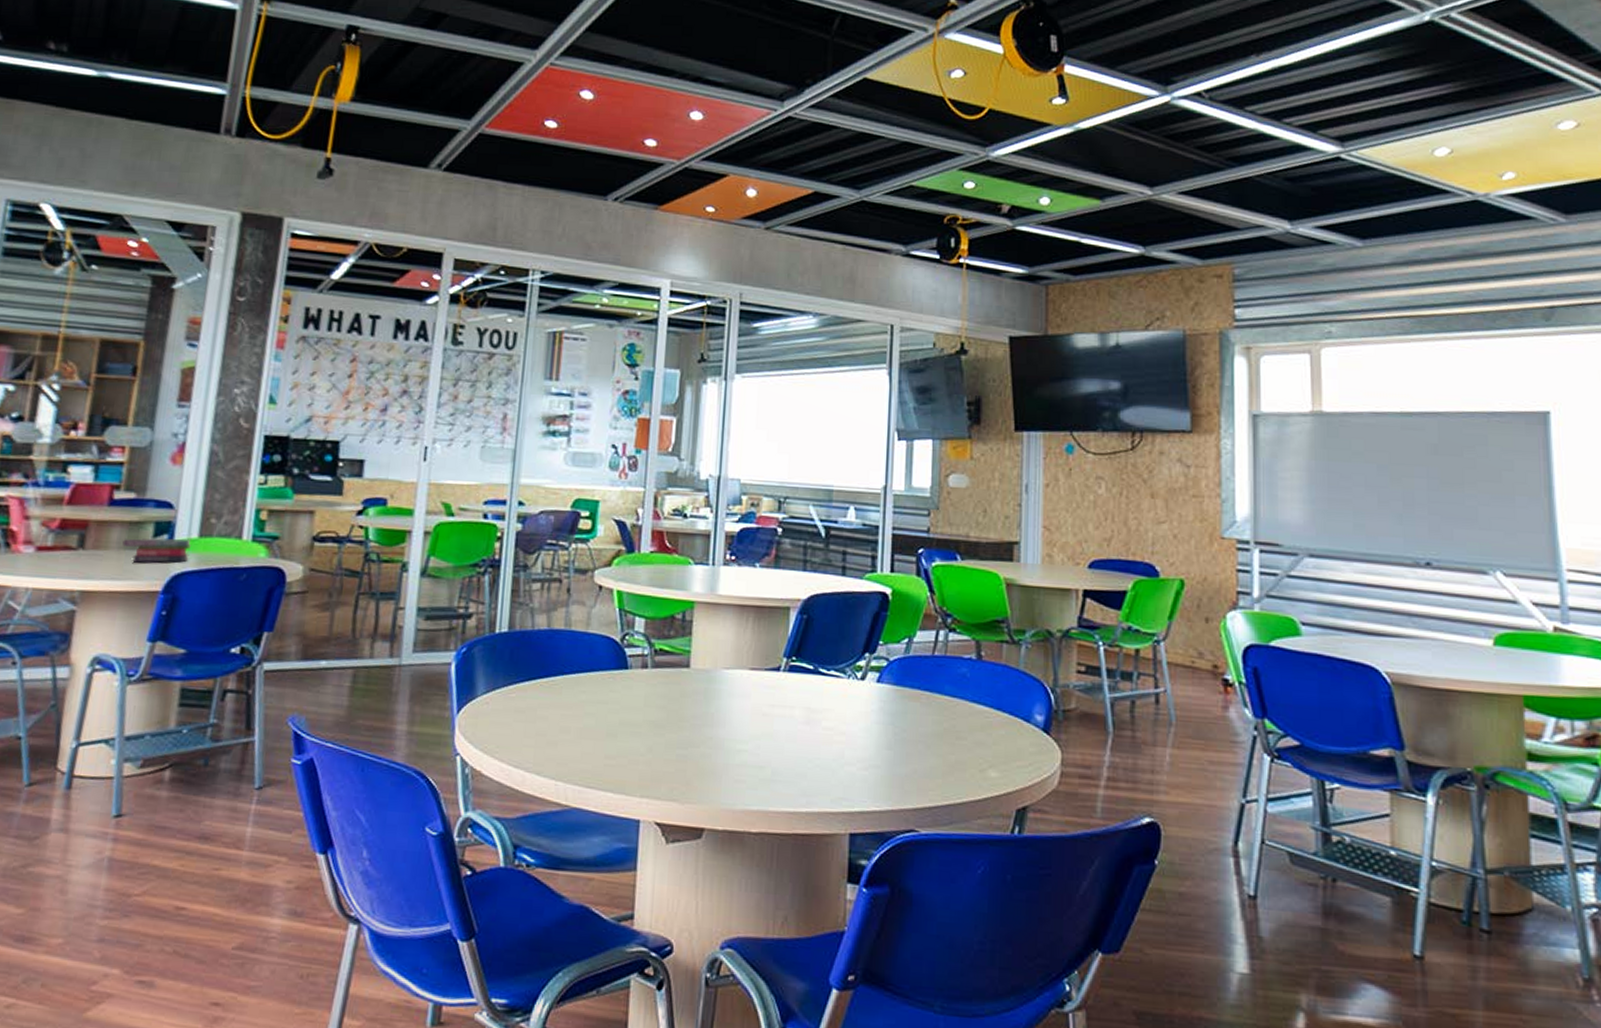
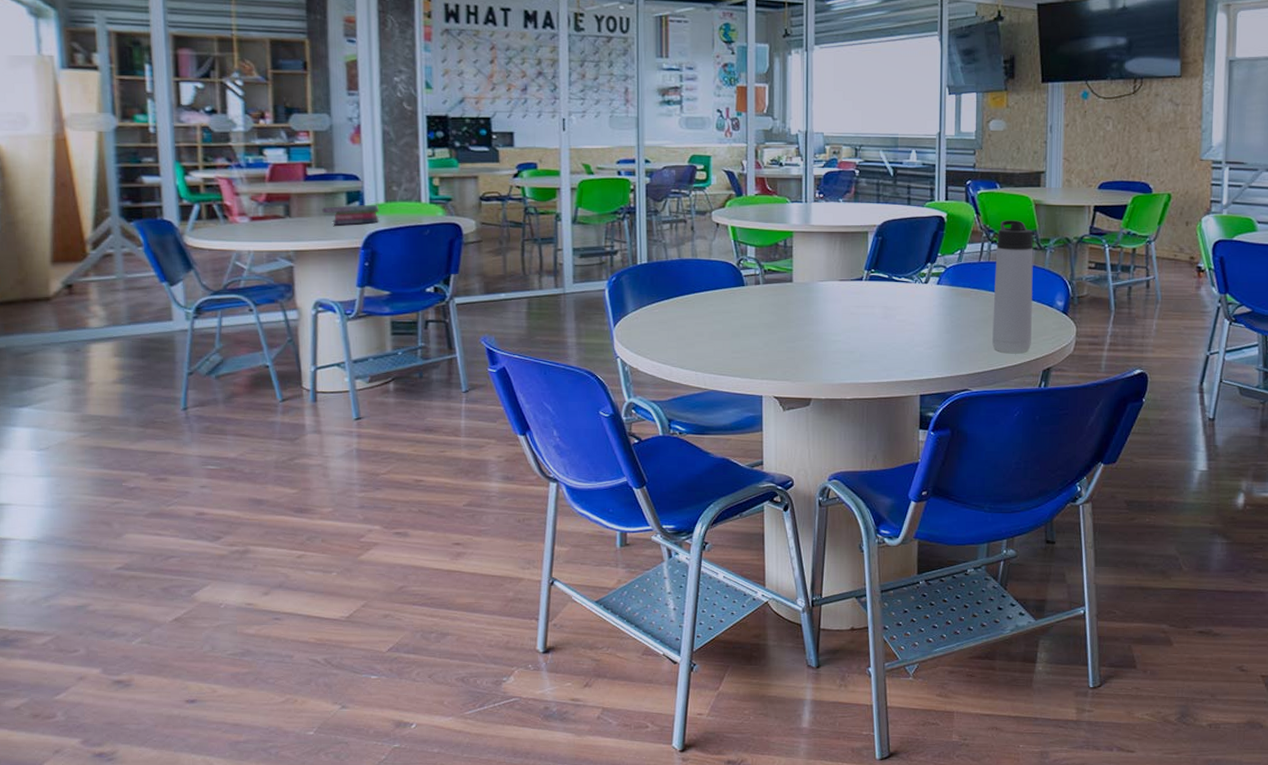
thermos bottle: none [948,602,1004,785] -> present [992,220,1034,354]

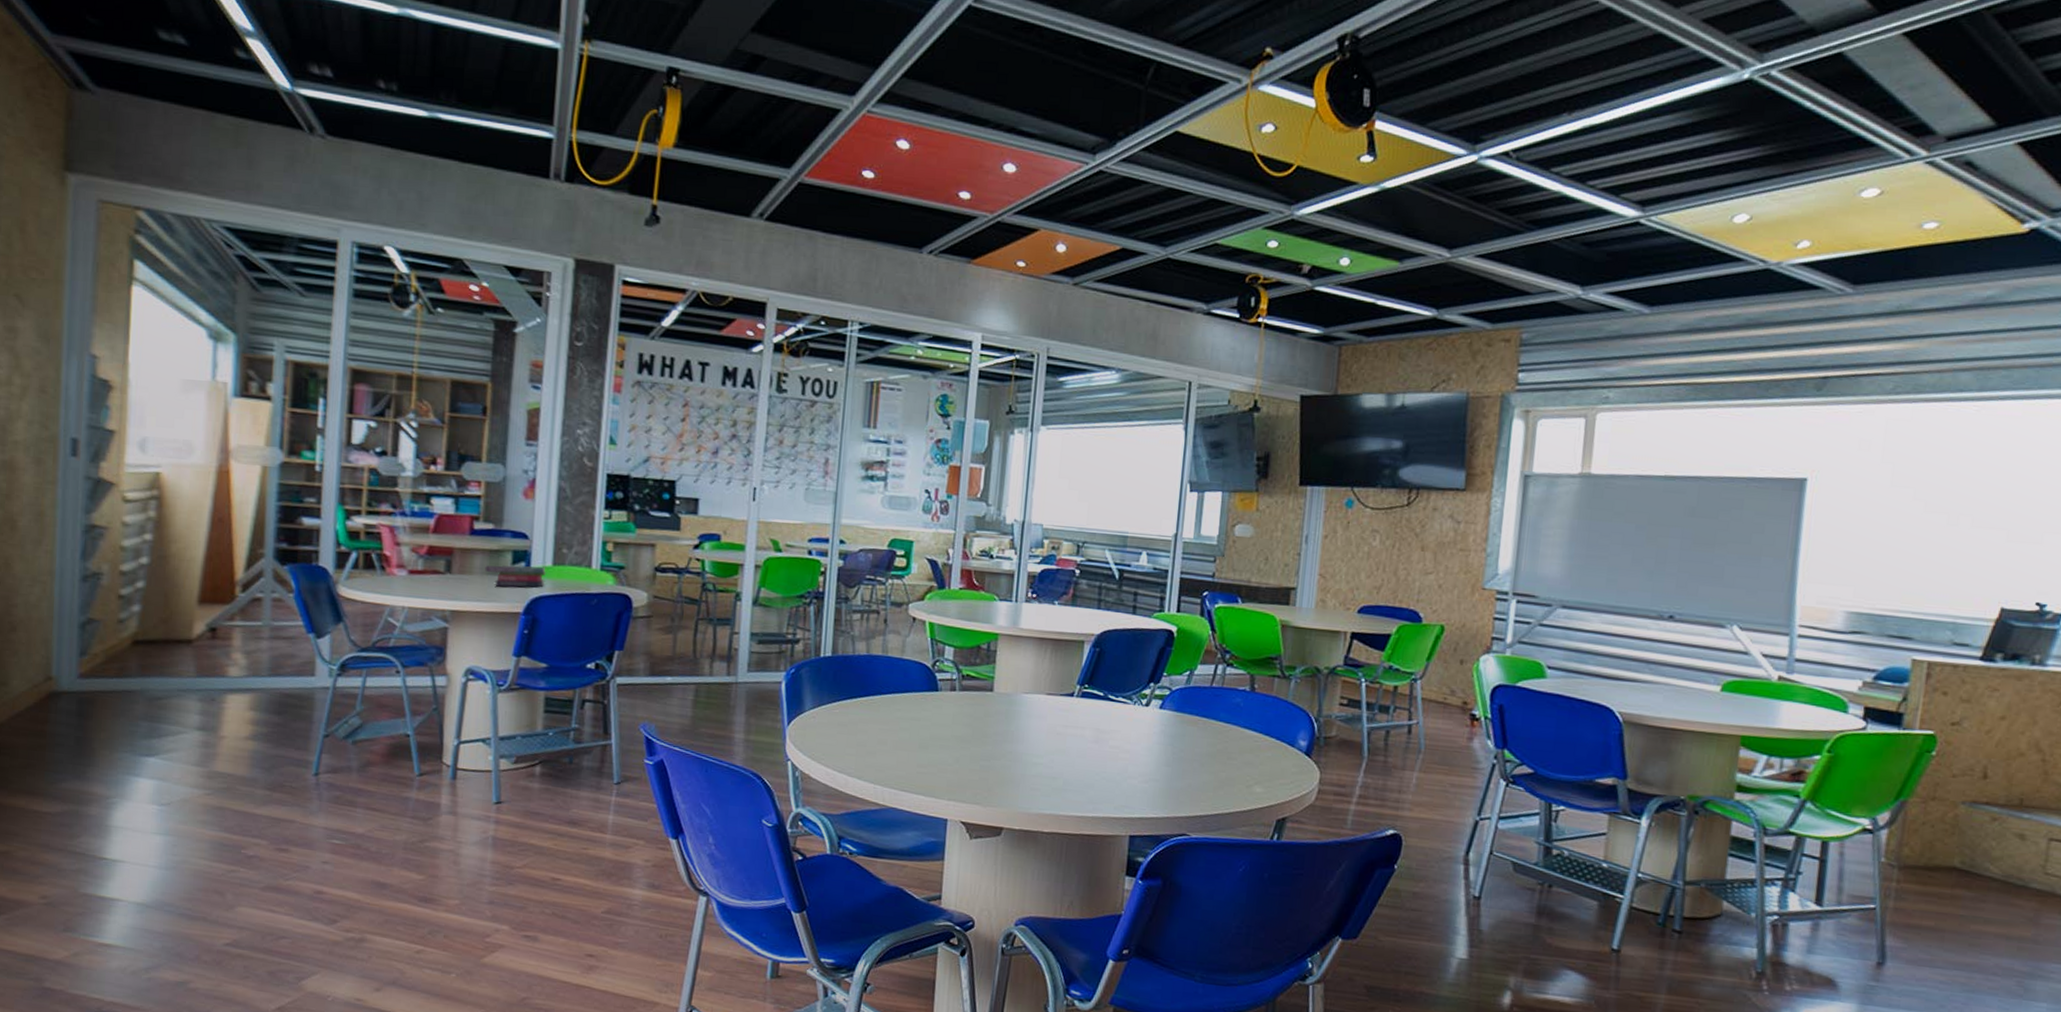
thermos bottle: present [992,220,1034,354] -> none [1219,640,1277,799]

